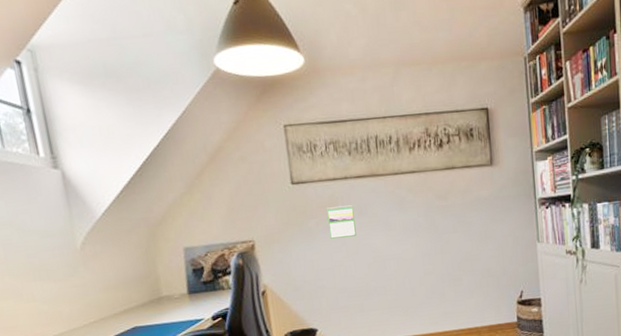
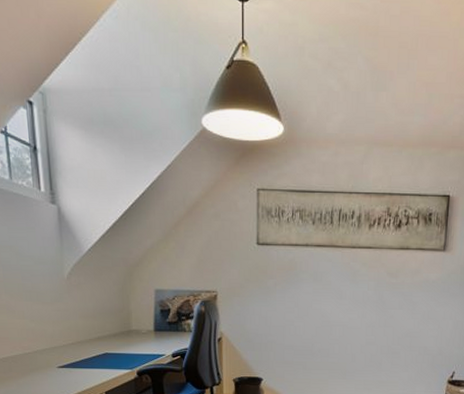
calendar: present [327,205,357,239] -> none [285,270,310,300]

